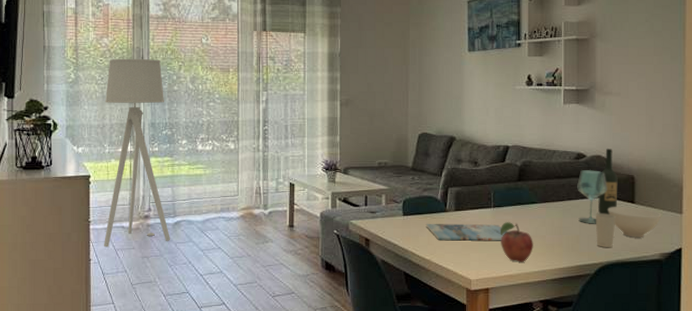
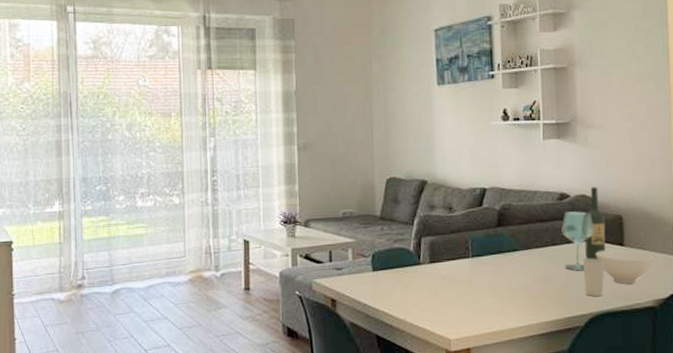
floor lamp: present [104,58,170,247] -> none [27,104,108,324]
magazine: present [425,223,507,241] -> none [398,276,488,297]
fruit: present [500,222,533,262] -> none [480,273,517,317]

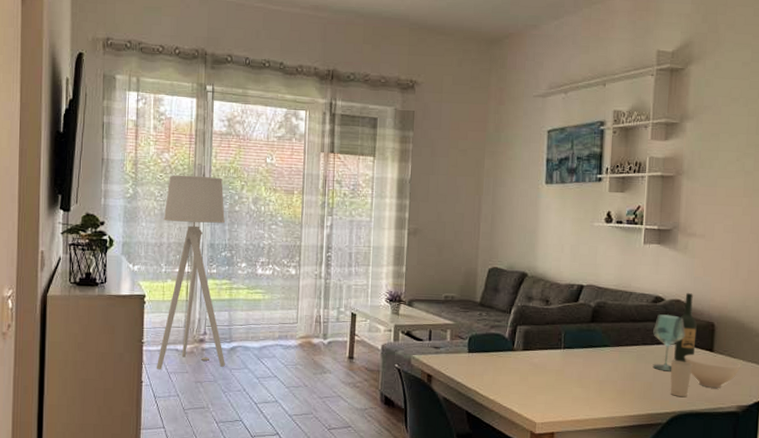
floor lamp: none [27,104,108,324] -> present [157,175,225,370]

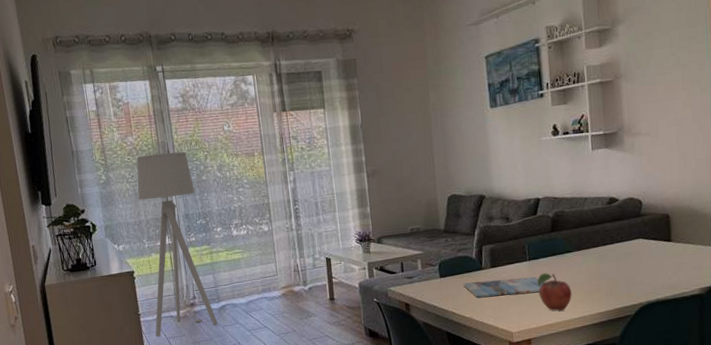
magazine: none [491,361,576,384] -> present [463,276,544,298]
fruit: none [569,365,604,407] -> present [537,273,572,311]
wine glass: present [652,314,685,372] -> none [610,213,643,267]
cup: present [670,360,693,398] -> none [632,254,653,289]
wine bottle: present [674,293,697,362] -> none [634,189,654,256]
bowl: present [684,354,741,388] -> none [644,245,699,276]

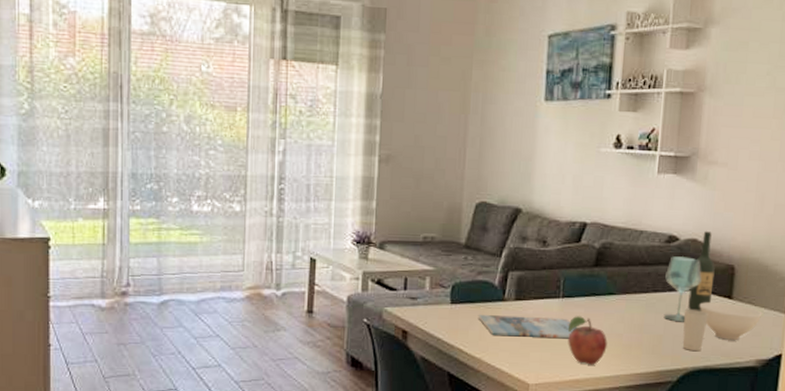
floor lamp: present [136,151,218,337] -> none [68,85,154,330]
wine glass: none [610,213,643,267] -> present [663,256,702,322]
cup: none [632,254,653,289] -> present [682,310,708,352]
wine bottle: none [634,189,654,256] -> present [688,231,715,311]
bowl: none [644,245,699,276] -> present [699,302,762,340]

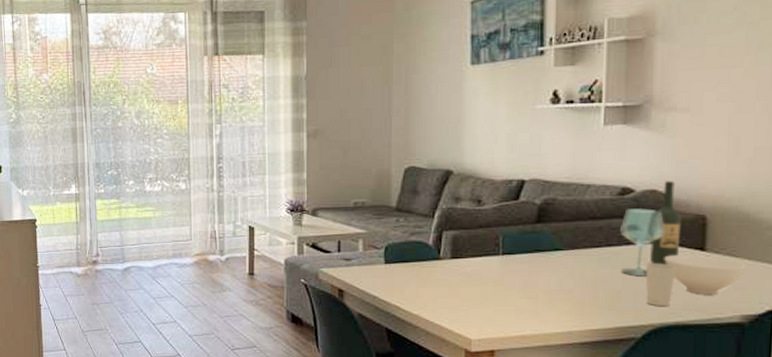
magazine: present [477,314,577,339] -> none [413,272,520,295]
fruit: present [567,316,607,365] -> none [510,272,556,321]

